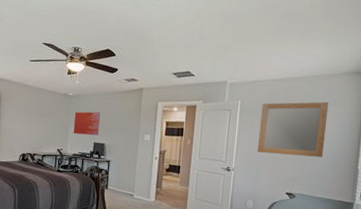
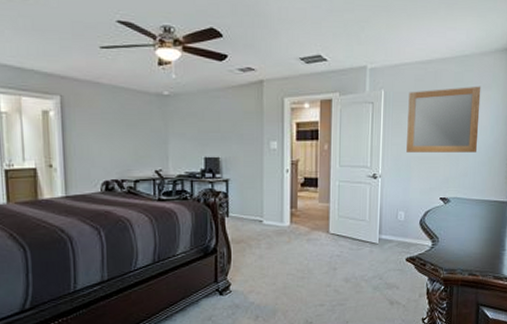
wall art: present [73,111,101,136] -> none [174,116,211,148]

